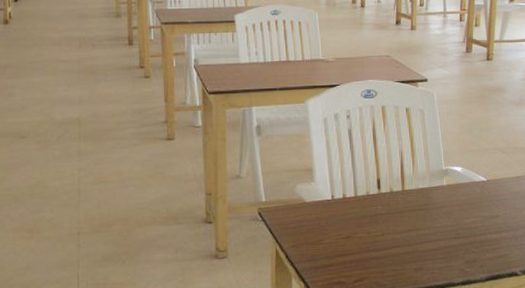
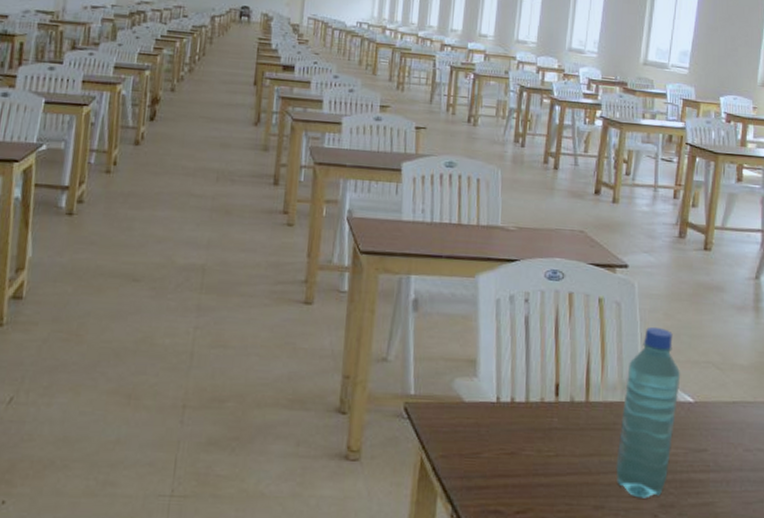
water bottle: none [429,126,475,259] -> present [616,327,681,498]

